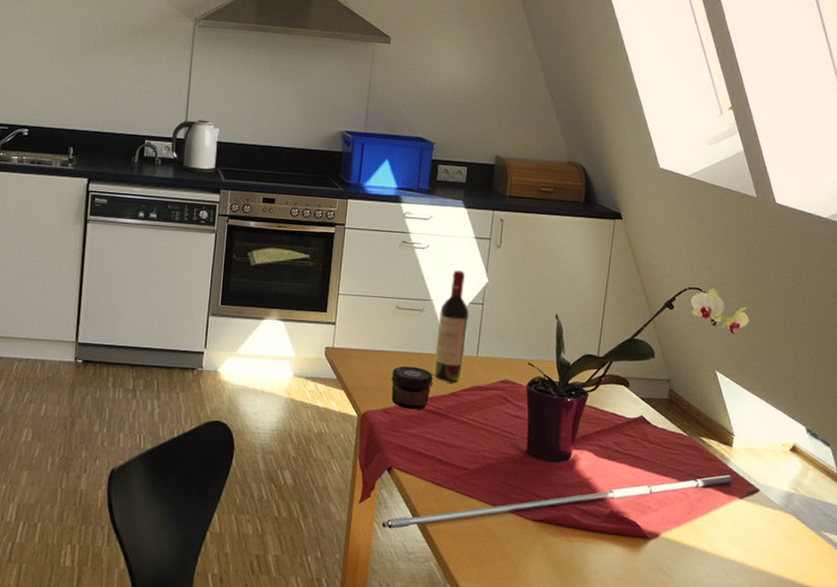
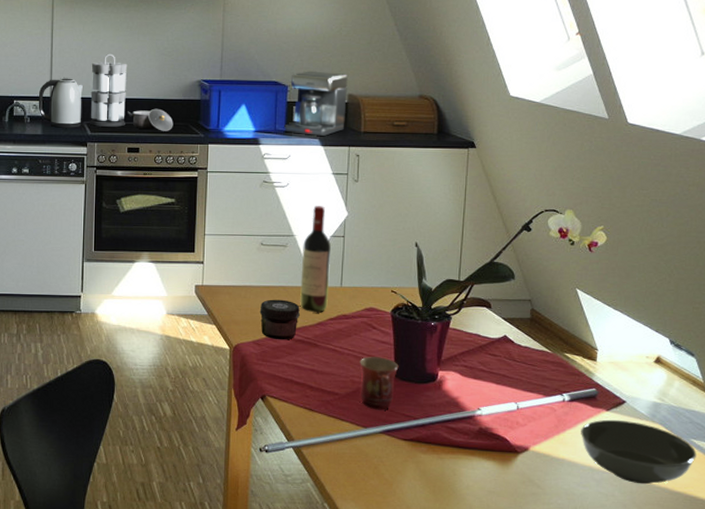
spice rack: none [224,97,268,175] -> present [90,53,128,127]
cooking pot: none [265,158,313,183] -> present [128,108,173,131]
coffee maker: none [427,129,496,198] -> present [284,71,348,136]
mug: none [490,431,532,488] -> present [359,357,399,410]
bowl: none [713,507,827,577] -> present [581,419,697,485]

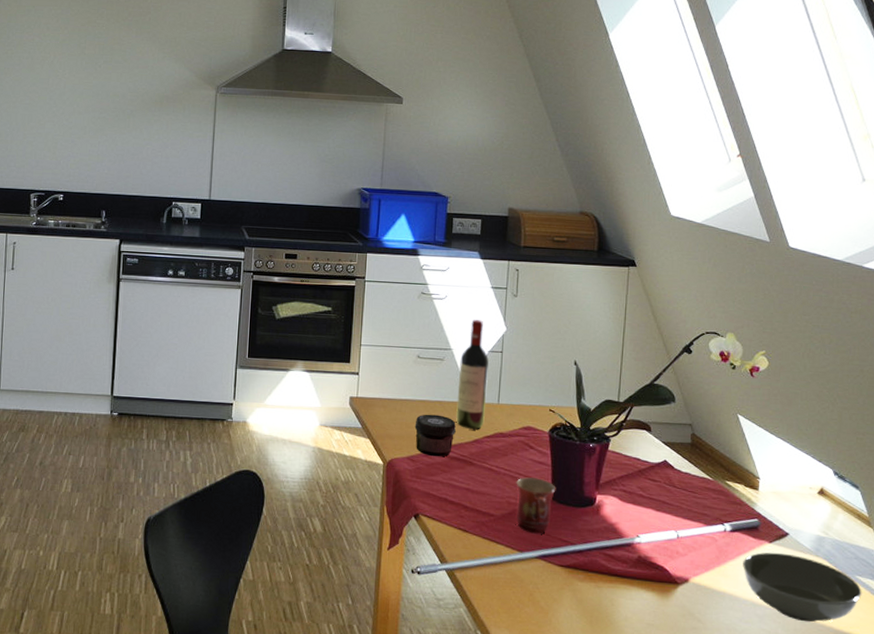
kettle: present [38,78,83,128] -> none [196,181,242,232]
spice rack: present [90,53,128,127] -> none [248,158,288,233]
cooking pot: present [128,108,173,131] -> none [287,215,332,239]
coffee maker: present [284,71,348,136] -> none [443,183,508,249]

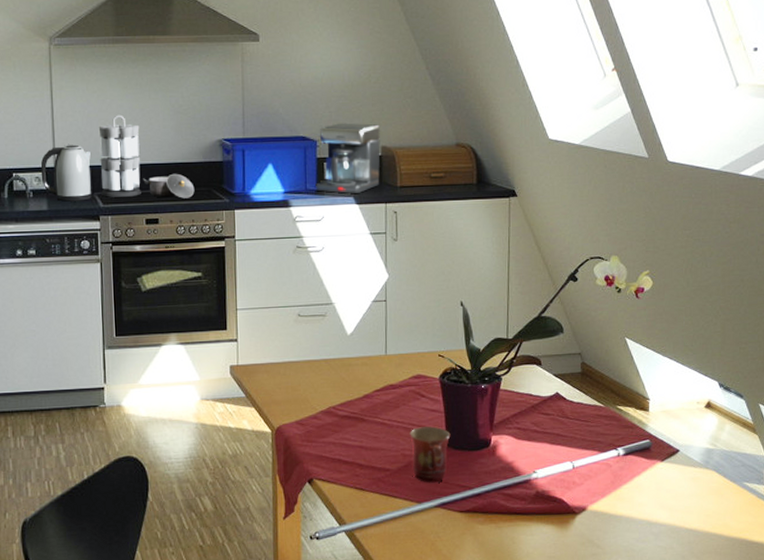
kettle: none [196,181,242,232] -> present [40,144,91,202]
spice rack: none [248,158,288,233] -> present [98,114,141,197]
cooking pot: none [287,215,332,239] -> present [143,173,195,198]
jar: present [414,414,456,457] -> none [301,373,344,418]
coffee maker: none [443,183,508,249] -> present [315,123,380,194]
wine bottle: present [456,319,489,430] -> none [343,269,374,385]
bowl: present [743,552,862,622] -> none [637,469,750,534]

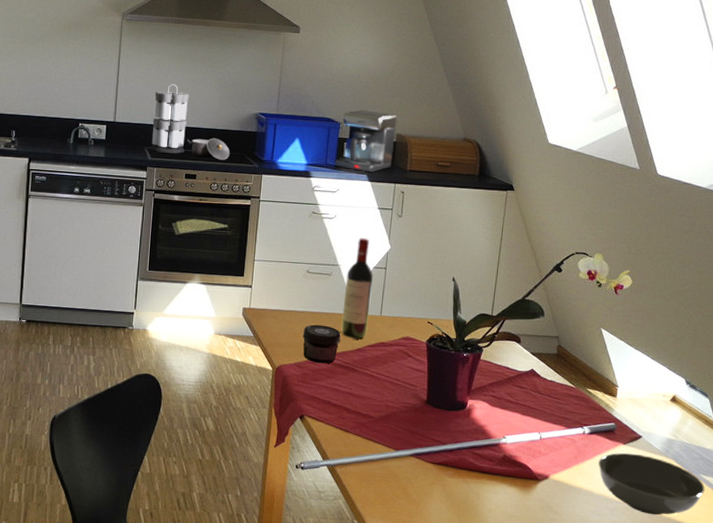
kettle: present [40,144,91,202] -> none [102,104,146,153]
jar: none [301,373,344,418] -> present [302,324,341,364]
wine bottle: none [343,269,374,385] -> present [341,238,373,339]
mug: present [410,426,451,483] -> none [393,383,431,434]
bowl: none [637,469,750,534] -> present [598,452,705,515]

